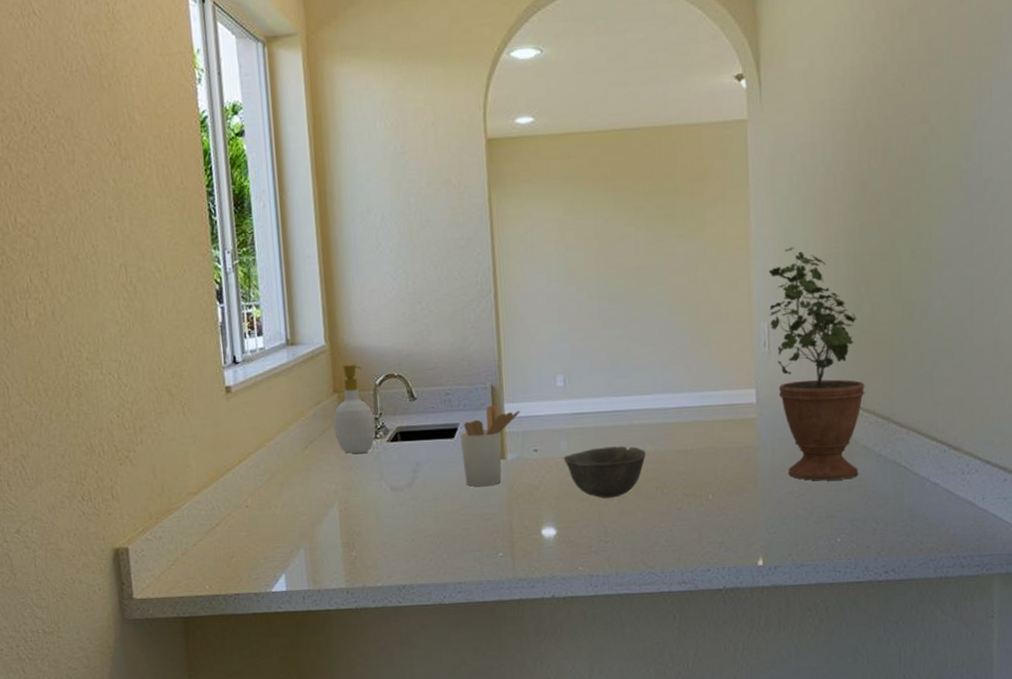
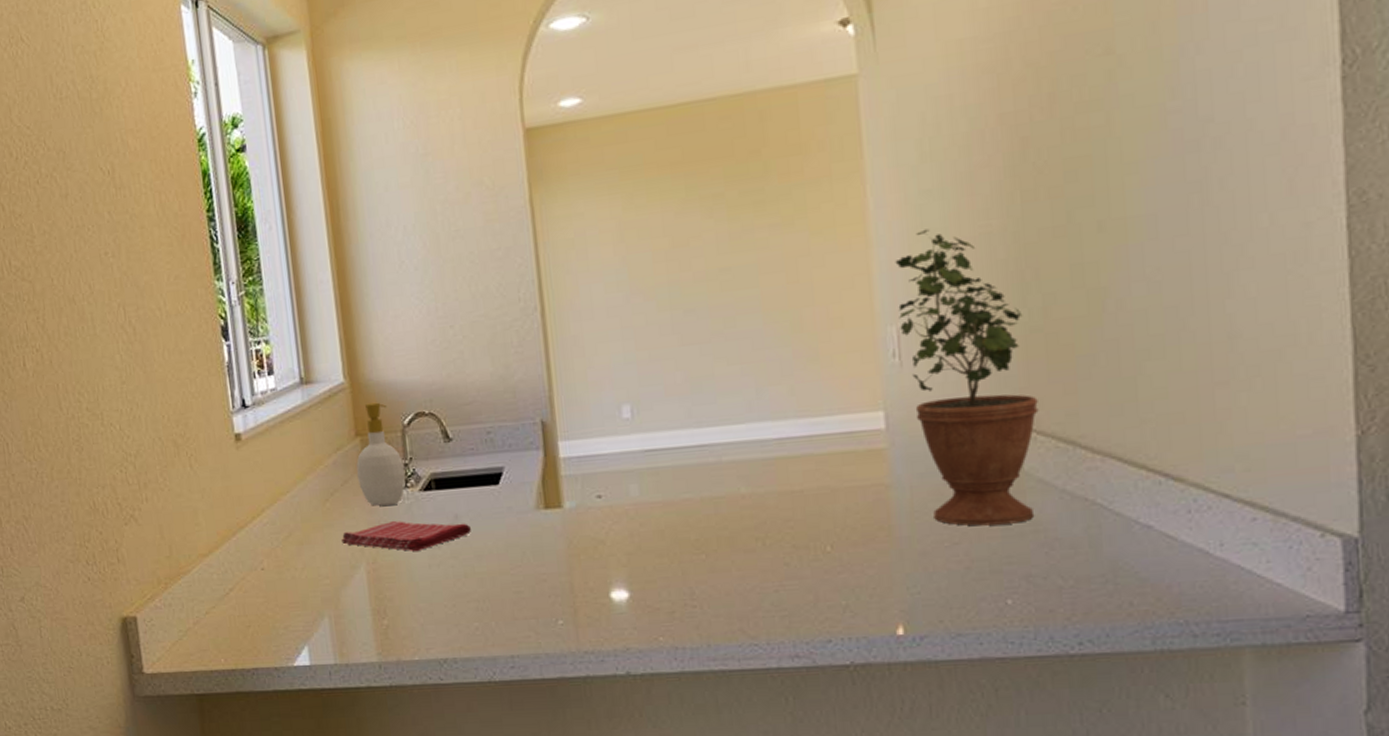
dish towel: none [318,467,429,493] -> present [341,521,471,551]
utensil holder: present [460,405,520,486] -> none [505,443,578,541]
bowl: present [563,446,646,498] -> none [634,488,741,553]

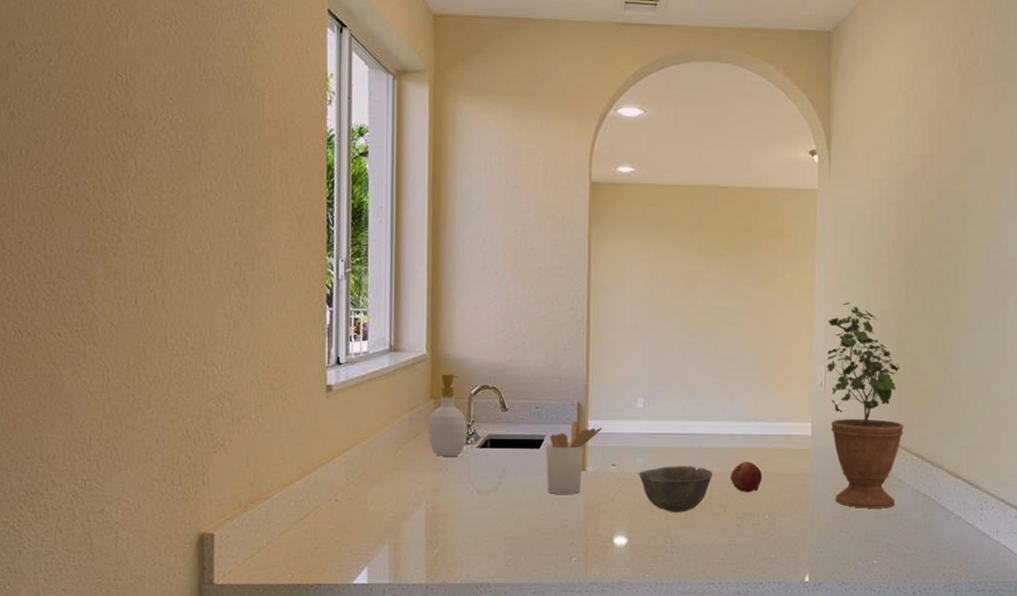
dish towel: present [341,521,471,551] -> none [408,470,514,495]
utensil holder: none [505,443,578,541] -> present [545,420,602,494]
bowl: none [634,488,741,553] -> present [638,466,712,512]
fruit: none [766,474,816,518] -> present [730,461,763,493]

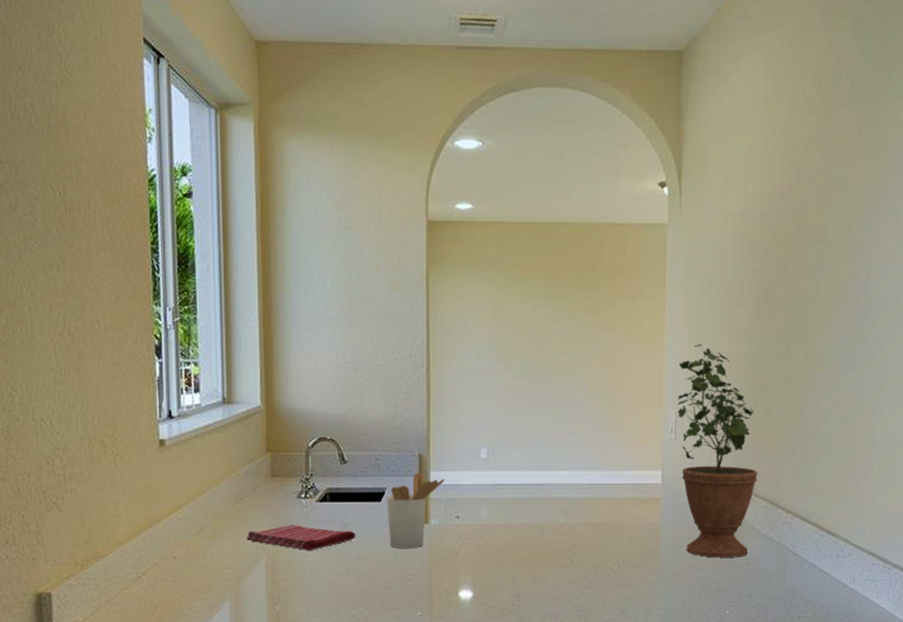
dish towel: none [408,470,514,495] -> present [246,525,355,550]
soap bottle: present [427,373,468,456] -> none [264,425,306,511]
bowl: present [638,466,712,512] -> none [483,517,559,565]
fruit: present [730,461,763,493] -> none [577,511,611,544]

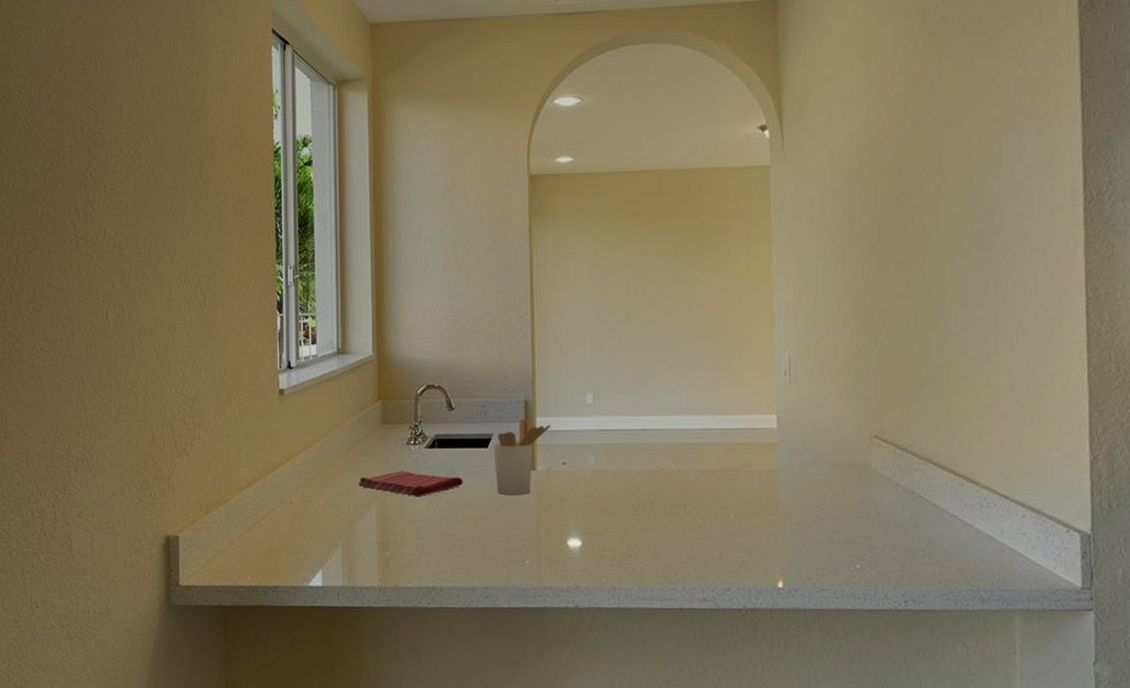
potted plant: present [677,343,758,558] -> none [789,283,883,507]

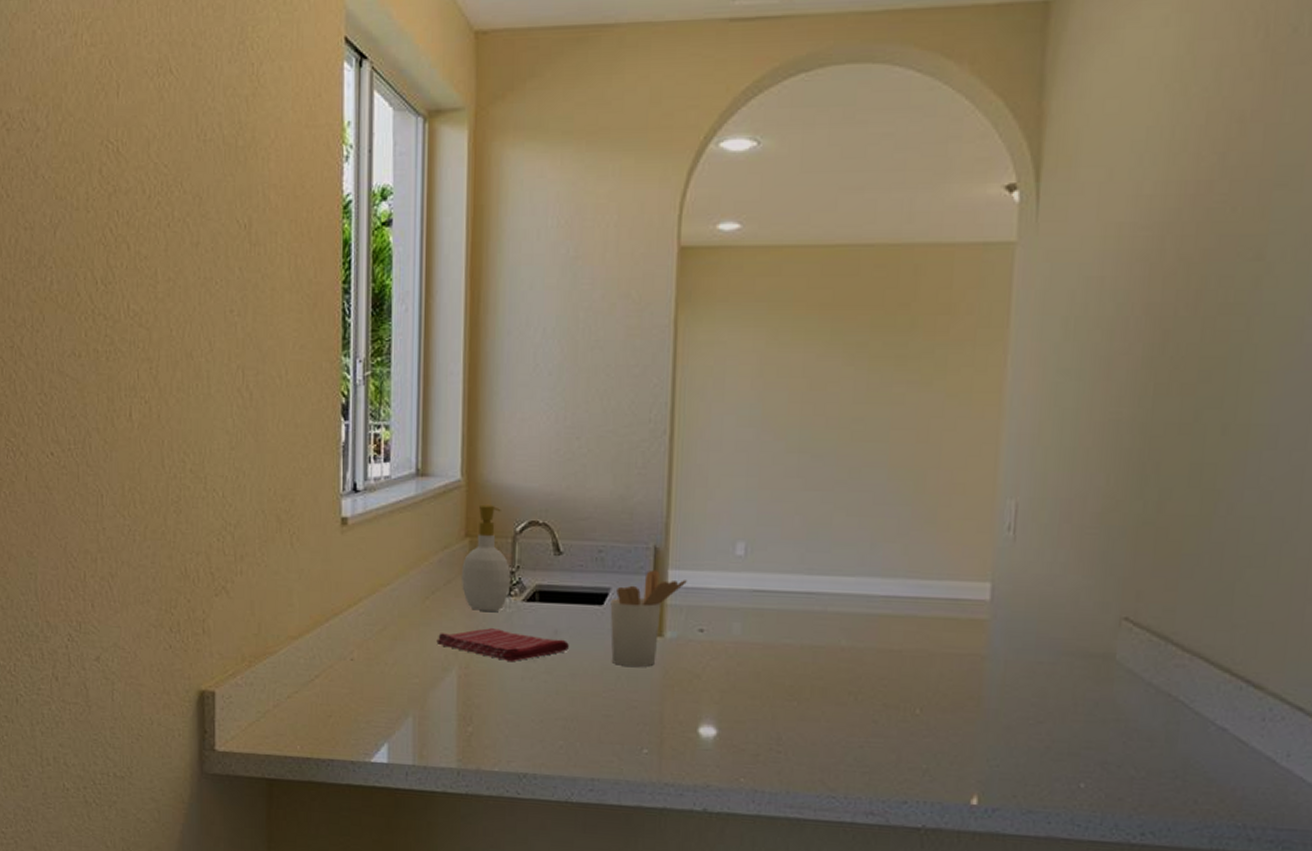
soap bottle: none [375,374,415,457] -> present [461,504,511,611]

